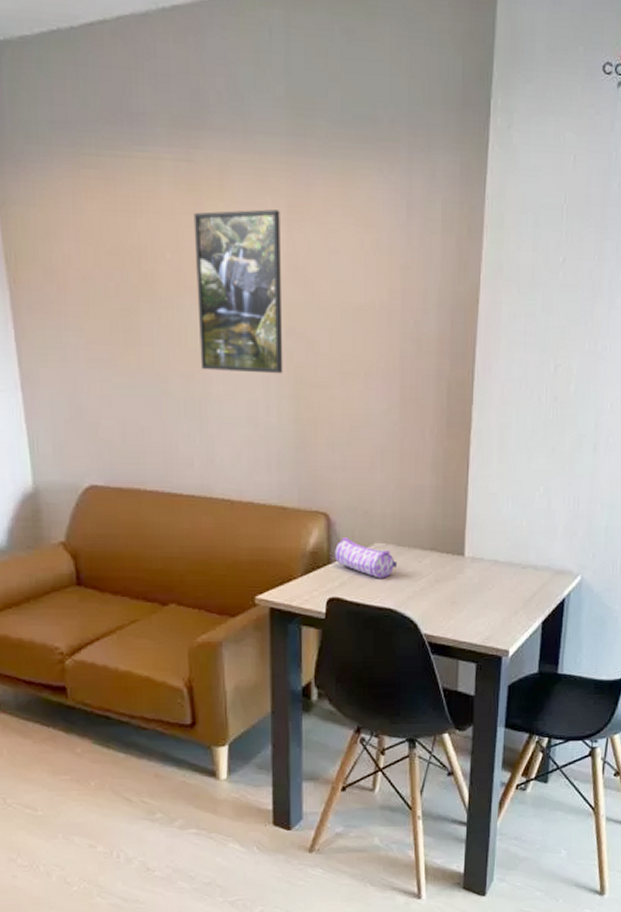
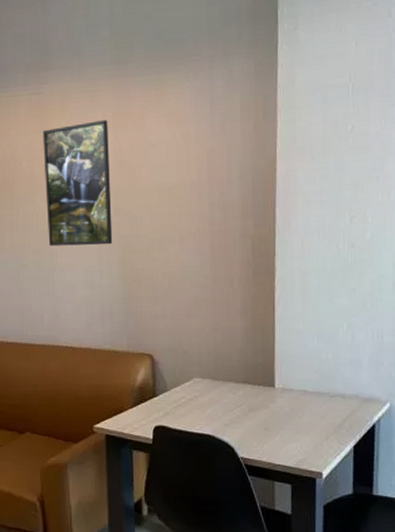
pencil case: present [335,538,397,578] -> none [159,374,213,409]

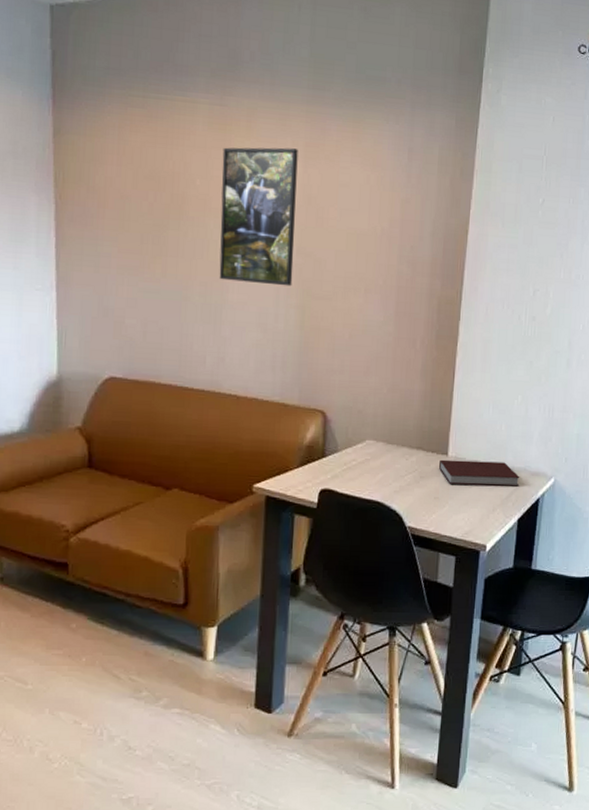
notebook: none [267,390,352,414] -> present [439,459,520,487]

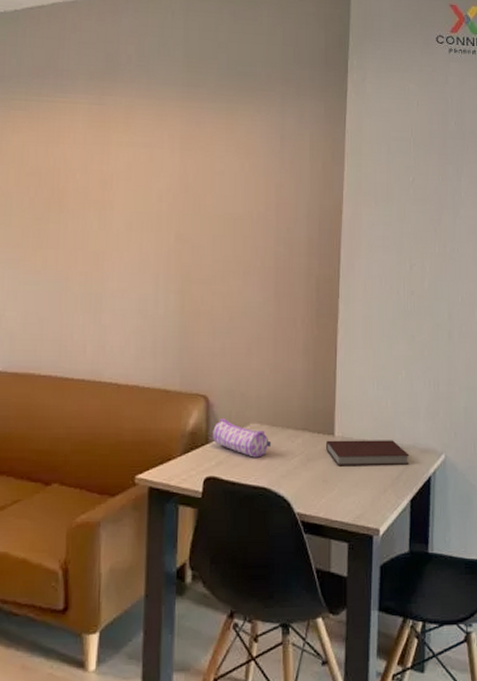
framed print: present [219,147,298,287] -> none [99,141,175,272]
pencil case: none [329,434,386,473] -> present [213,419,271,458]

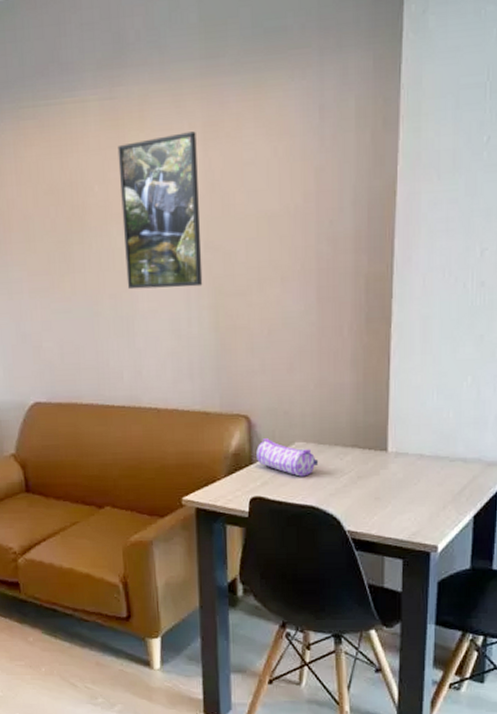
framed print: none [99,141,175,272] -> present [117,131,203,290]
notebook: present [326,440,410,465] -> none [378,453,474,482]

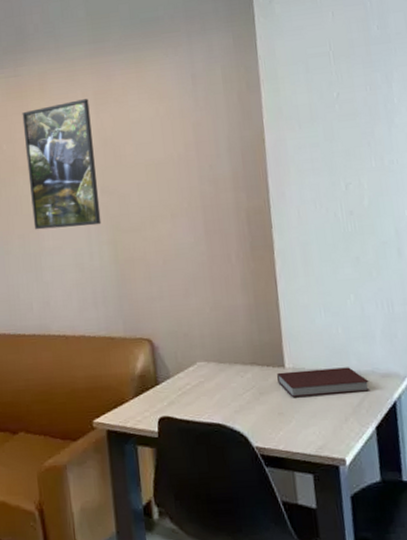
pencil case: present [256,438,318,477] -> none [161,360,220,395]
notebook: none [378,453,474,482] -> present [277,367,369,397]

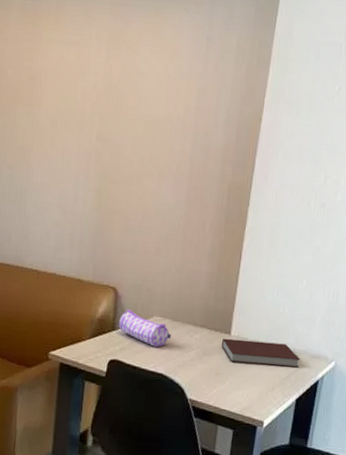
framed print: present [22,99,102,230] -> none [25,39,102,171]
pencil case: none [161,360,220,395] -> present [119,309,171,347]

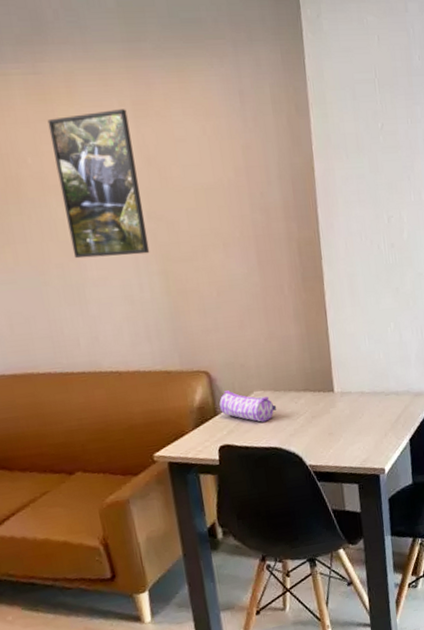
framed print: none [25,39,102,171] -> present [47,109,150,259]
notebook: present [222,338,301,368] -> none [327,388,405,418]

